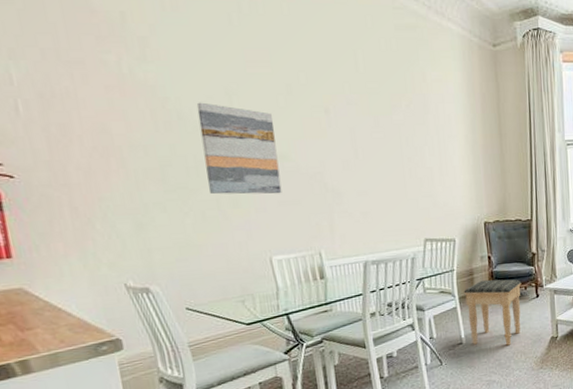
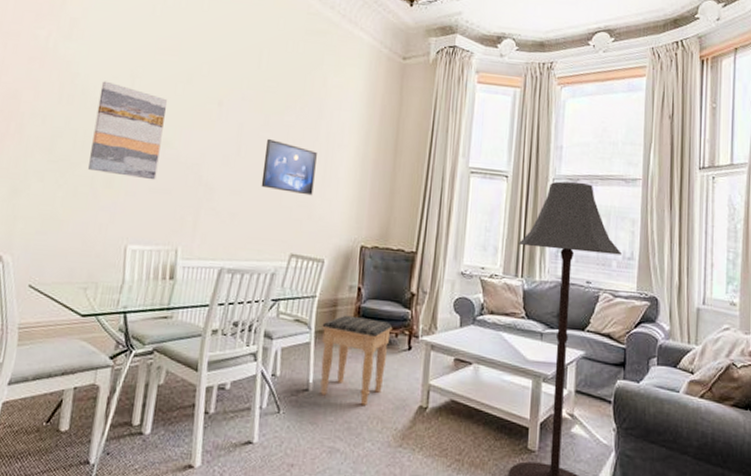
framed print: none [381,138,434,186] -> present [261,138,317,196]

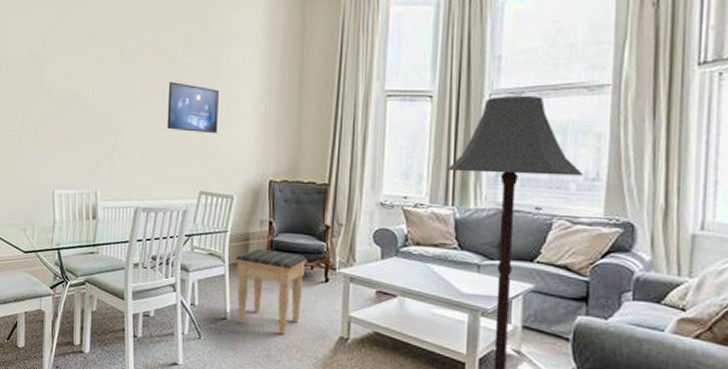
wall art: present [88,81,168,180] -> none [16,44,76,131]

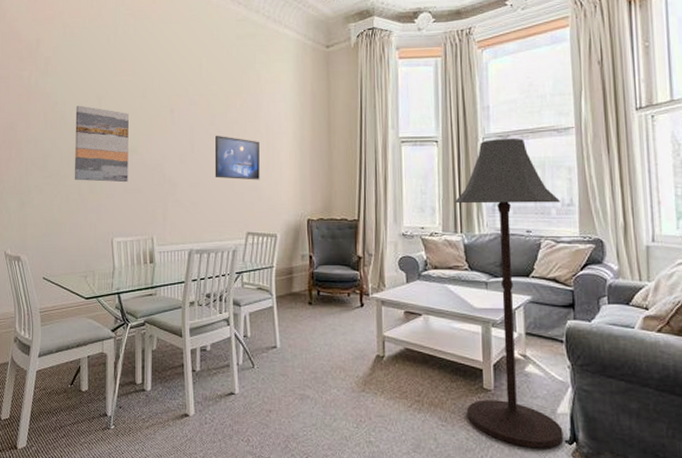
wall art: none [16,44,76,131] -> present [75,105,130,183]
footstool: present [235,248,308,335] -> none [282,280,345,357]

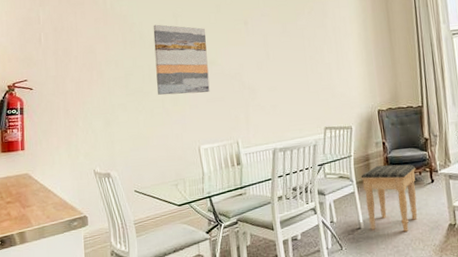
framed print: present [214,135,260,180] -> none [288,41,332,81]
footstool: none [282,280,345,357] -> present [361,164,417,232]

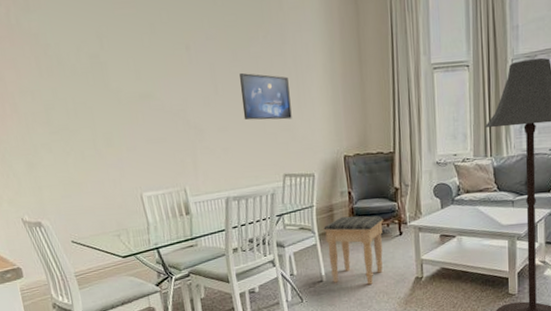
wall art: present [153,24,210,95] -> none [72,46,149,135]
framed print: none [288,41,332,81] -> present [240,72,292,120]

